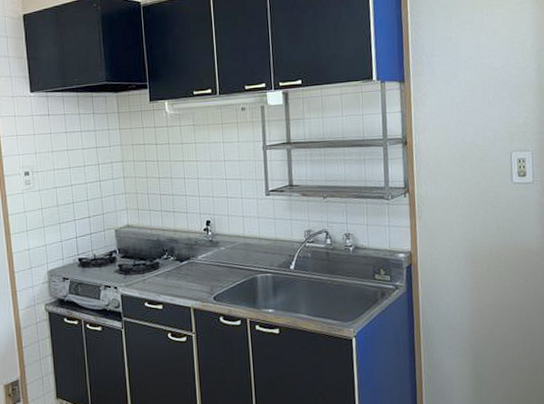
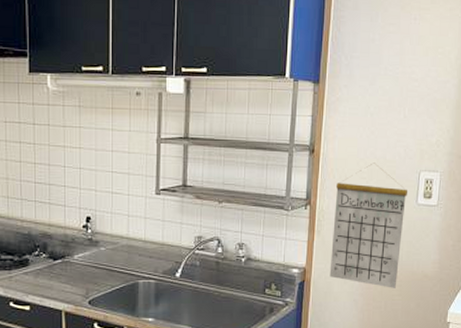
calendar: none [432,148,503,266] -> present [329,163,408,288]

